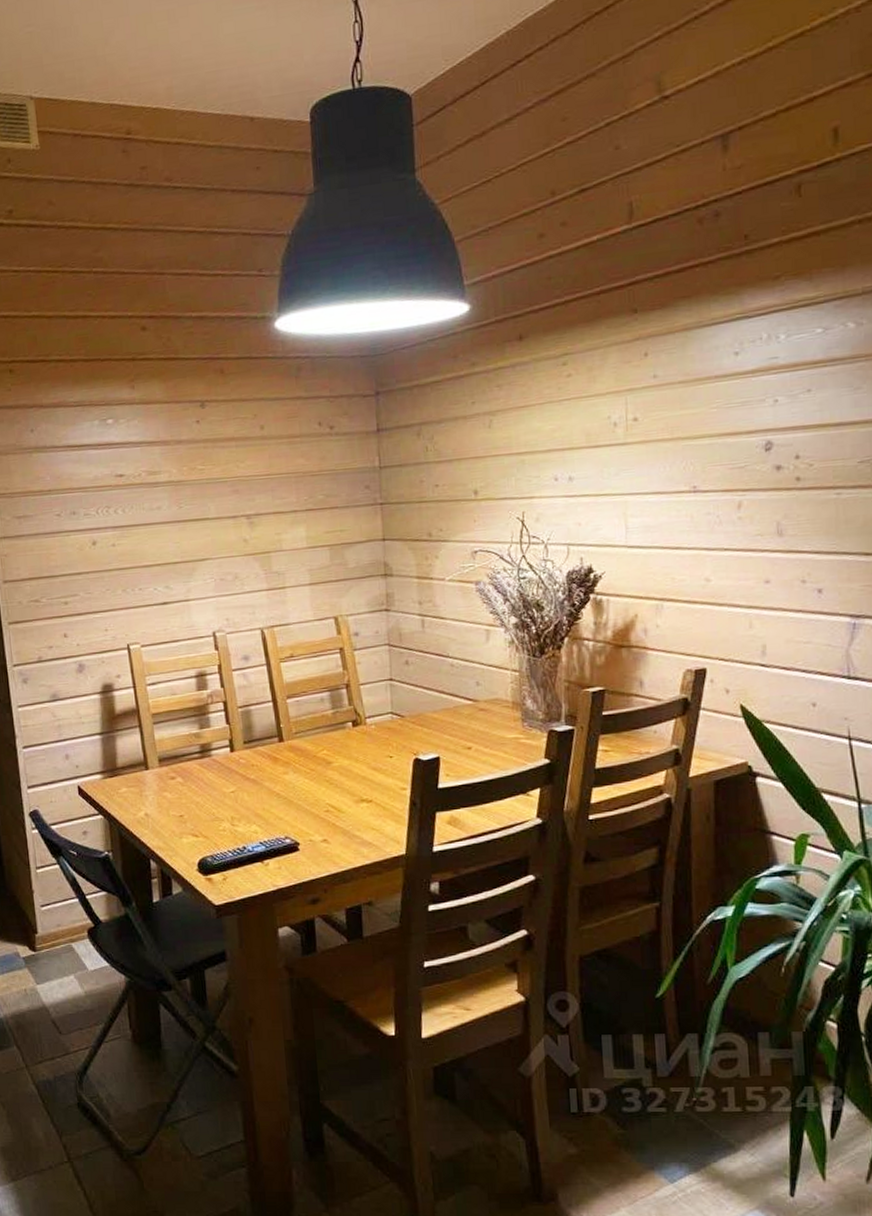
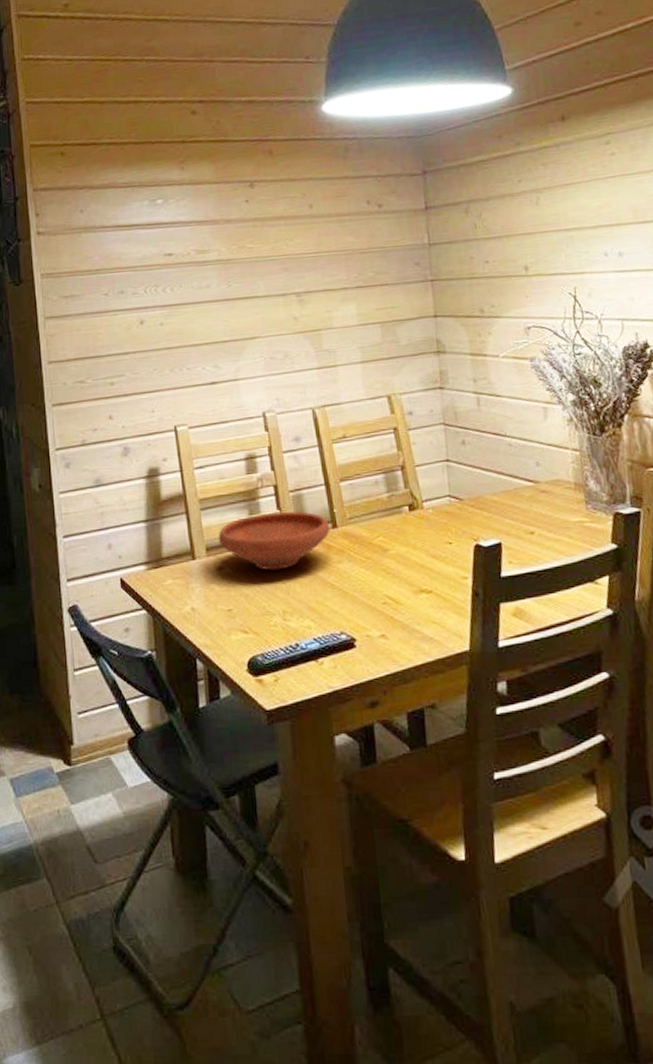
bowl: none [170,726,277,781] -> present [218,511,330,571]

